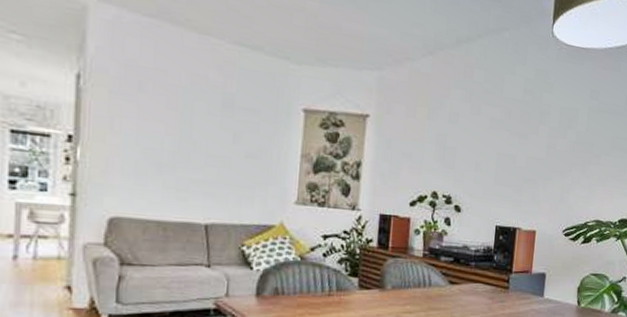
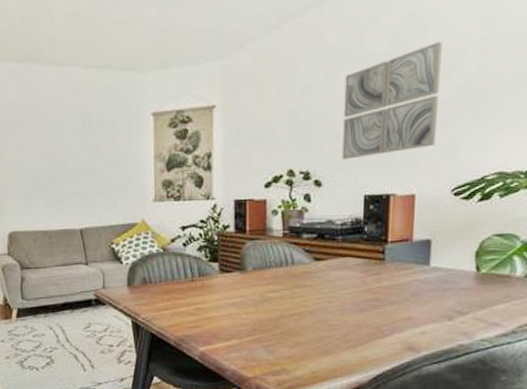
wall art: none [479,100,562,191] -> present [342,42,442,160]

